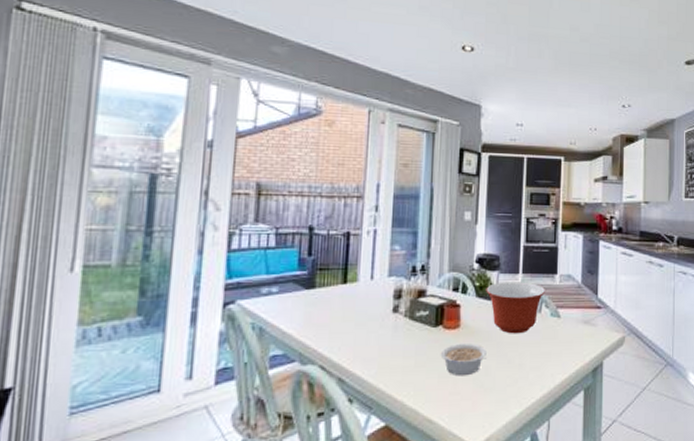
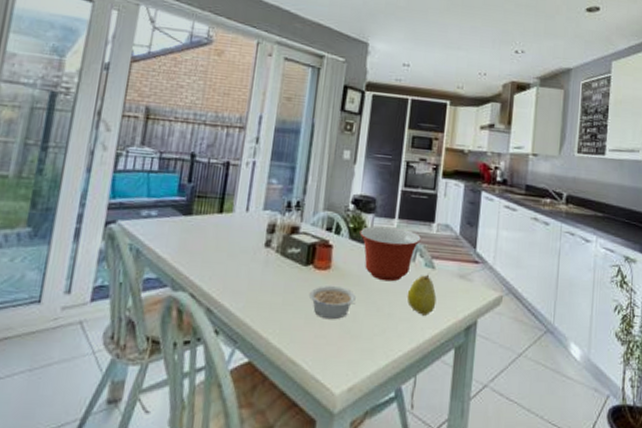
fruit: none [535,323,564,362] -> present [407,274,437,316]

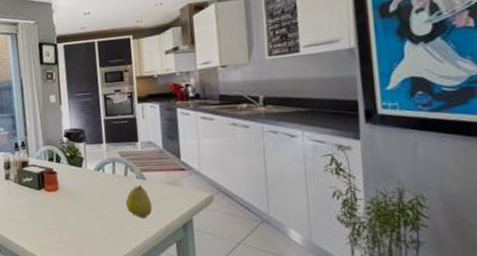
legume: present [308,285,356,320] -> none [45,202,84,229]
mixing bowl: present [359,226,422,282] -> none [76,150,130,195]

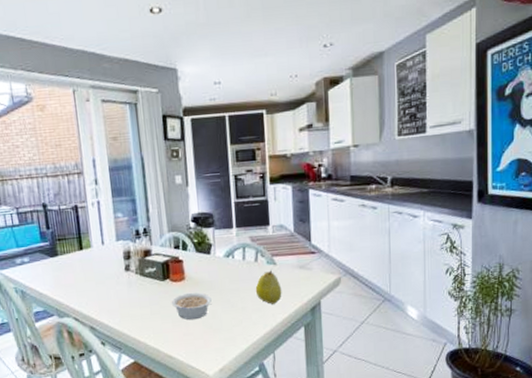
legume: none [45,202,84,229] -> present [171,292,212,320]

